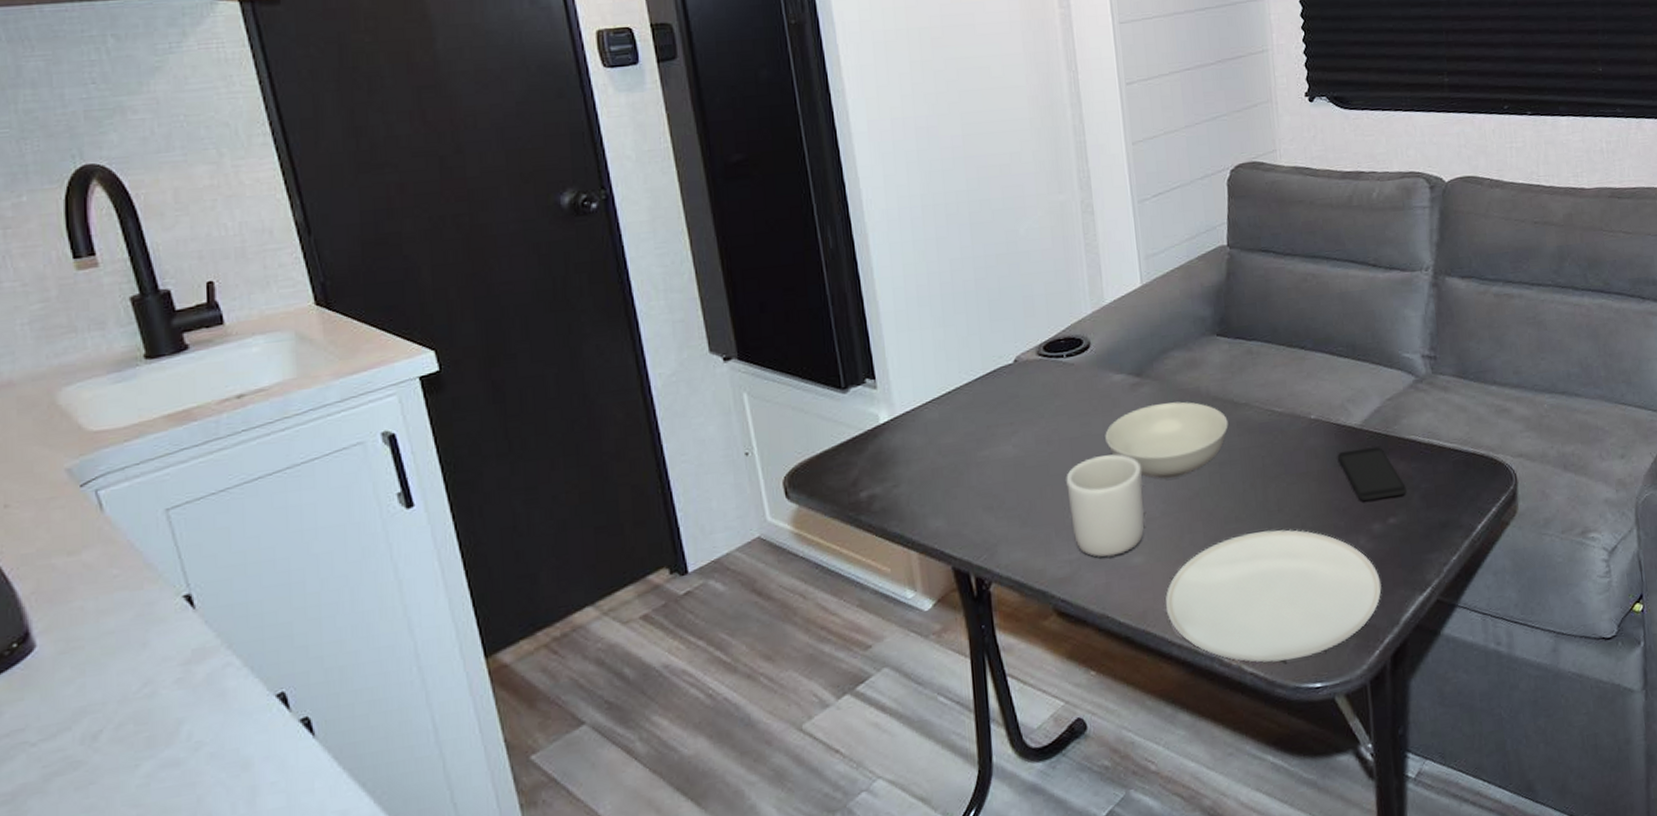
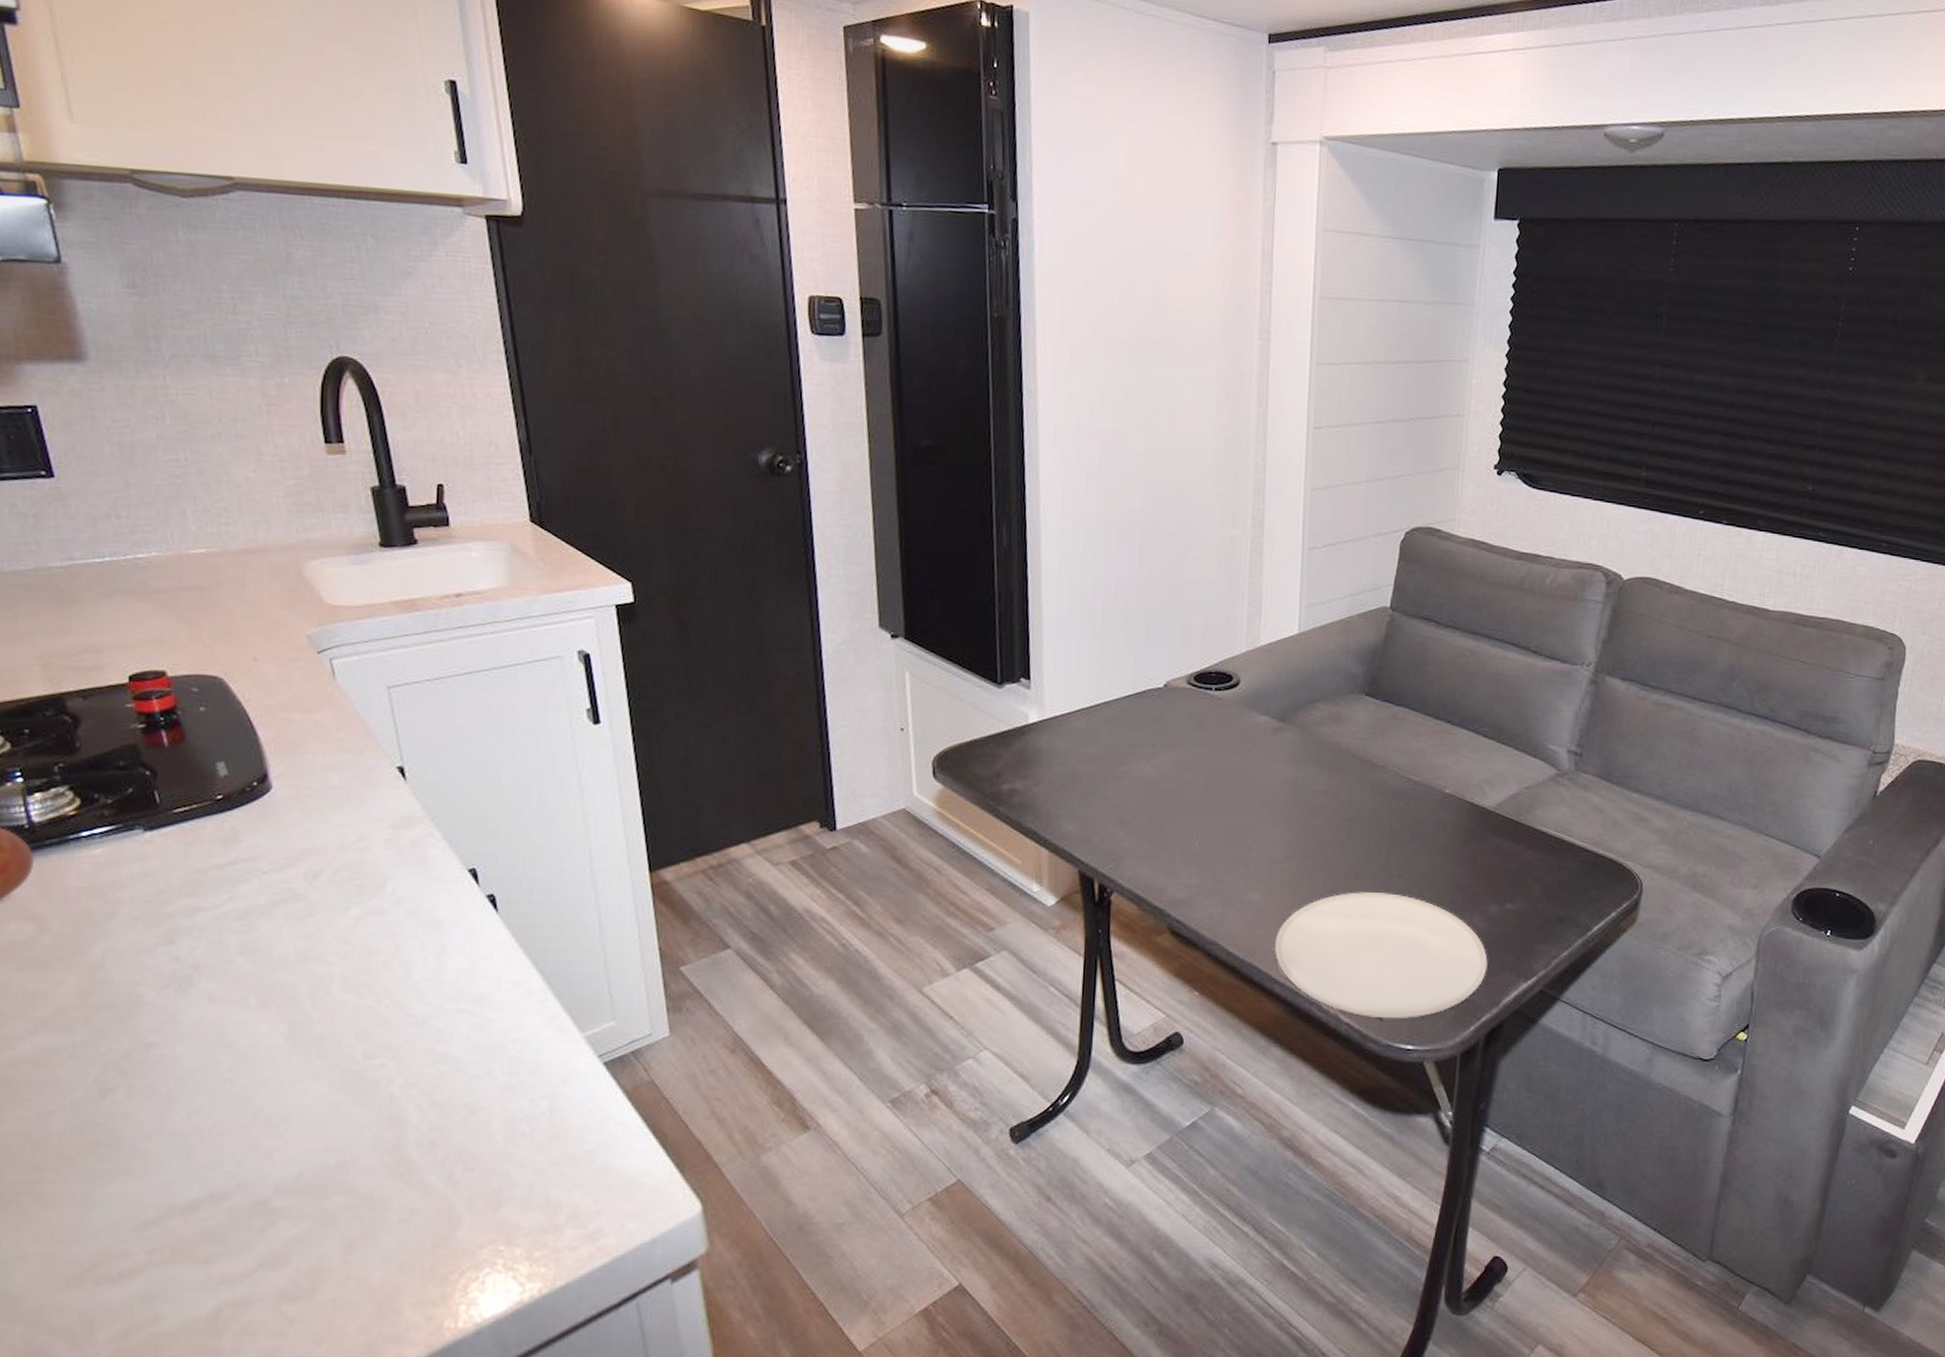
mug: present [1066,454,1145,558] -> none [1196,790,1271,890]
bowl: present [1105,401,1228,479] -> none [1241,751,1363,826]
mobile phone: present [1338,446,1407,502] -> none [1466,830,1529,884]

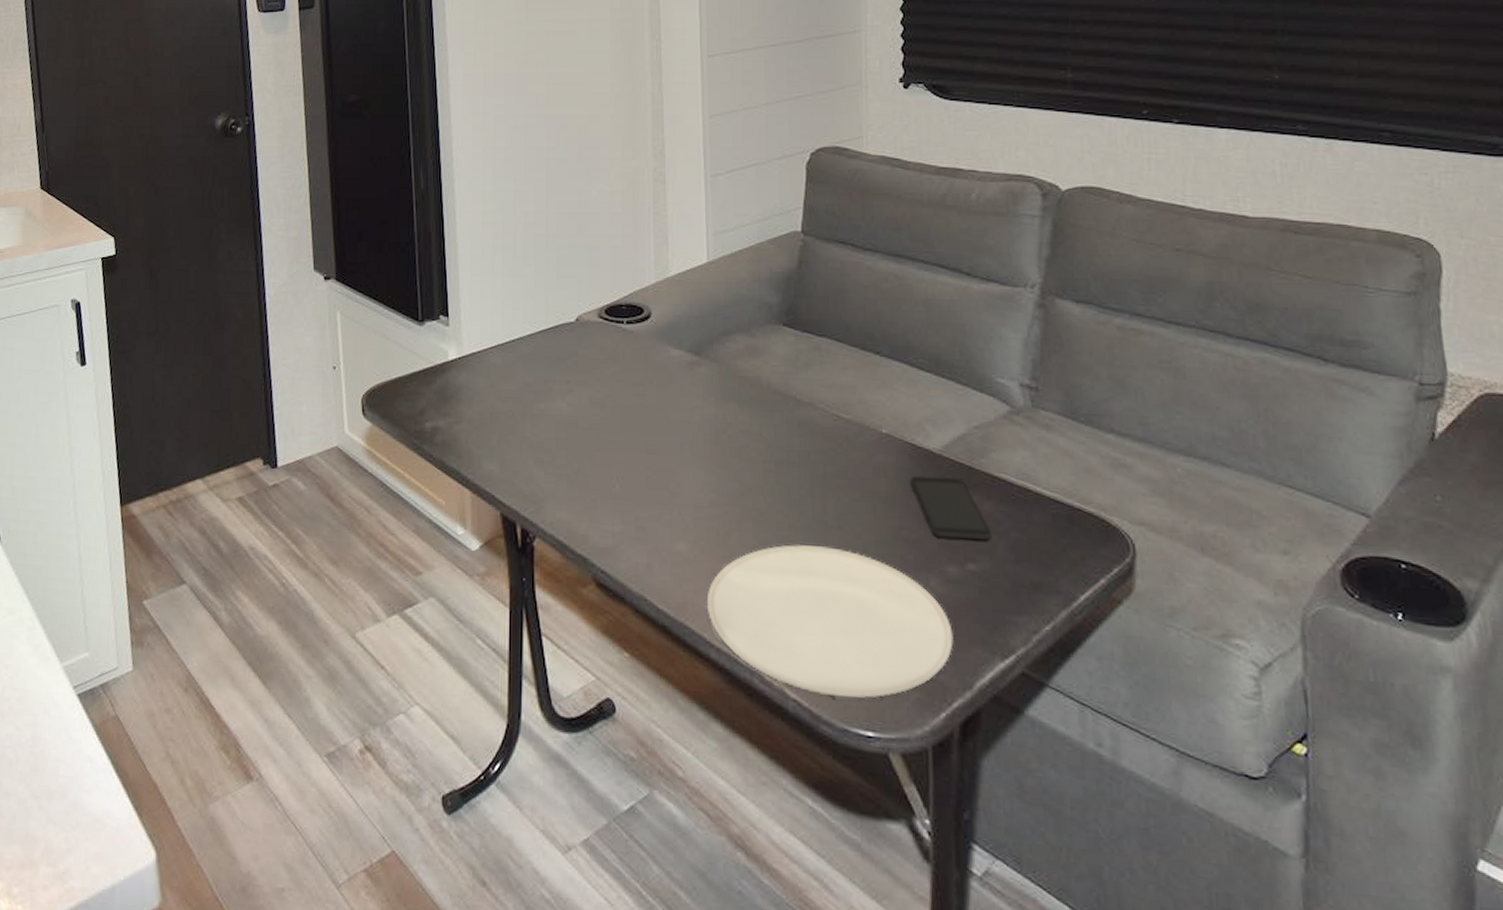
mobile phone: none [1466,830,1529,884] -> present [911,476,991,541]

